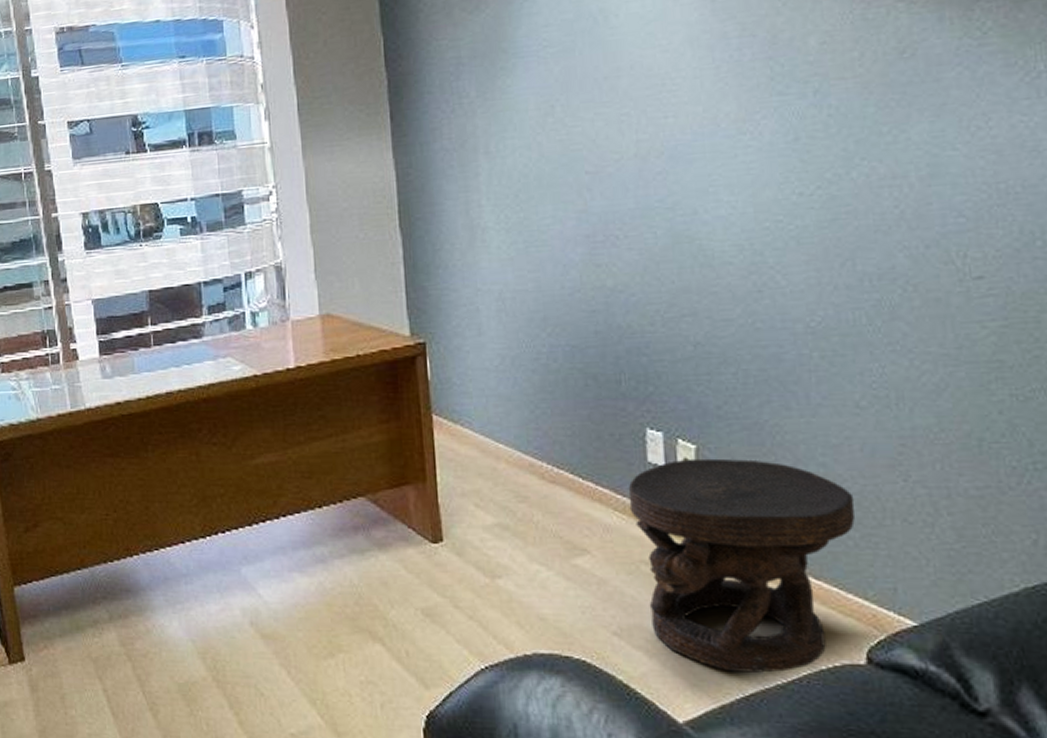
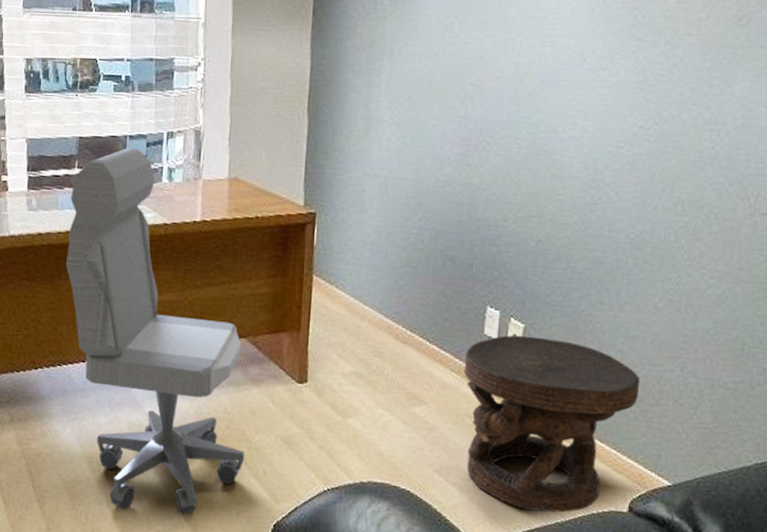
office chair: none [147,295,382,713] -> present [65,148,245,515]

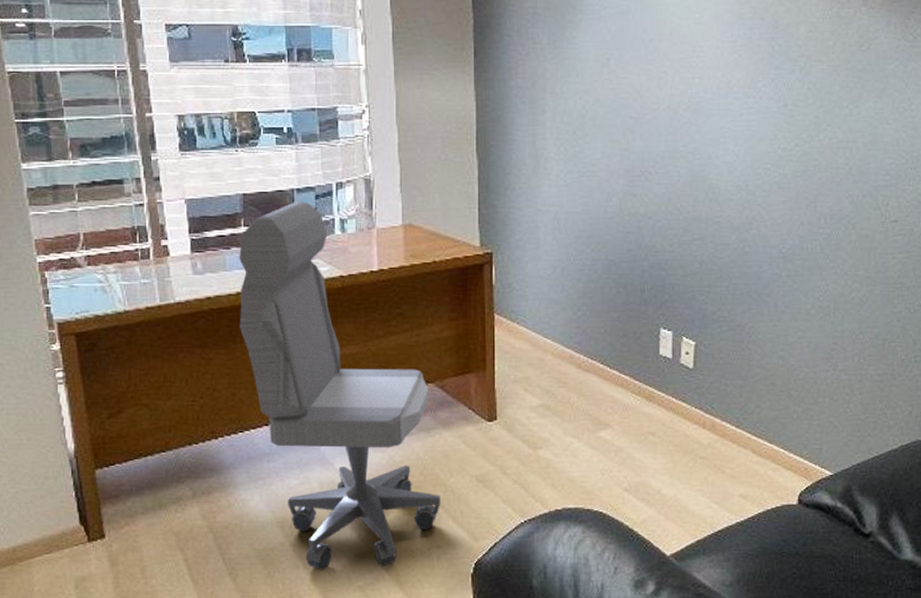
side table: present [463,335,641,513] -> none [643,352,800,515]

